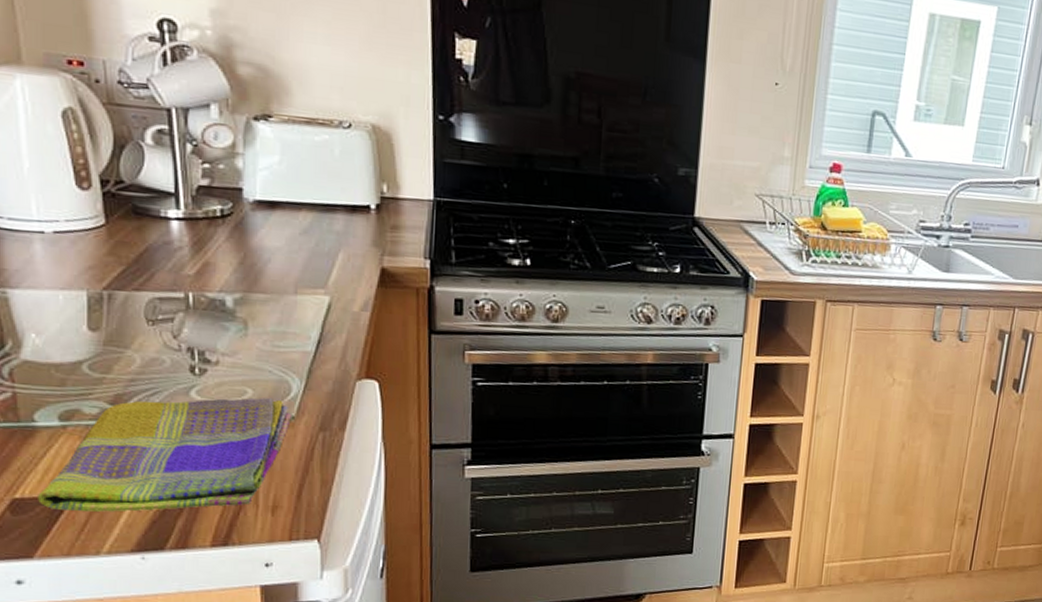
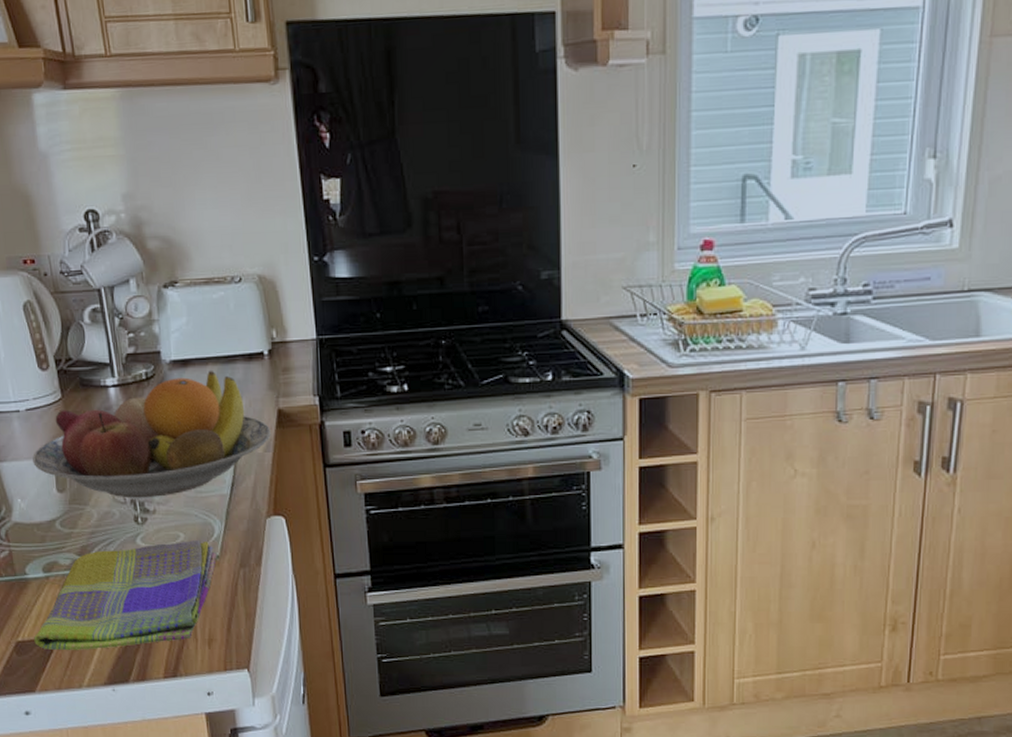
fruit bowl: none [58,216,371,347] -> present [33,370,271,498]

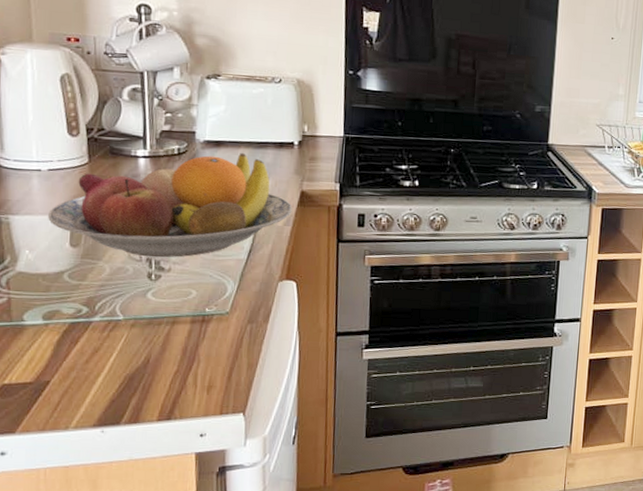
dish towel: present [34,539,218,650] -> none [22,296,227,394]

